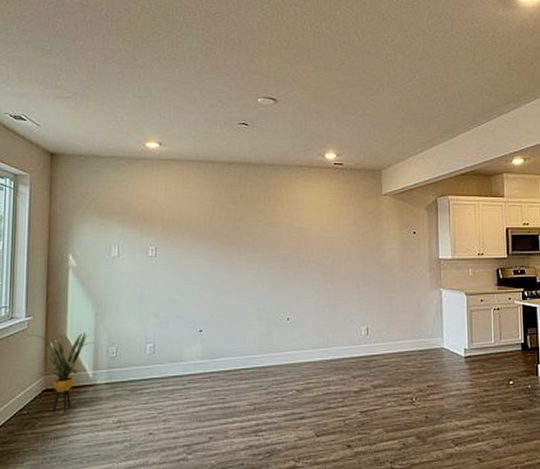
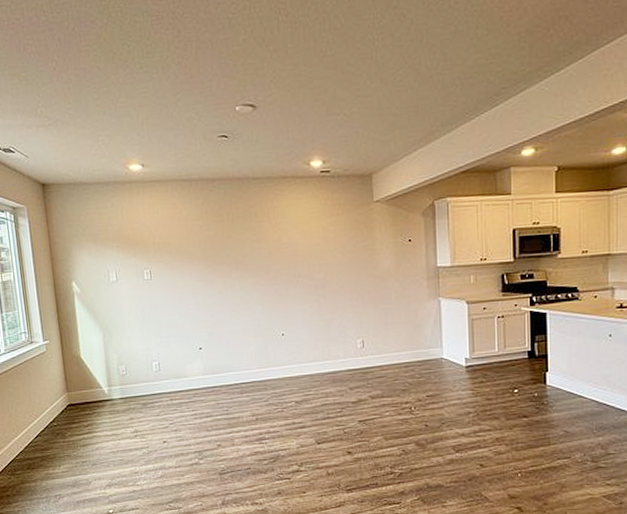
house plant: present [28,331,95,412] -> none [47,352,106,424]

